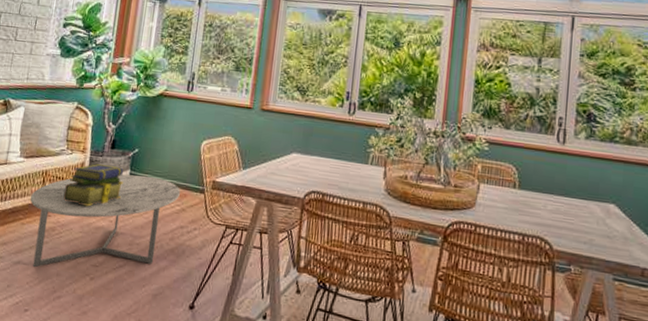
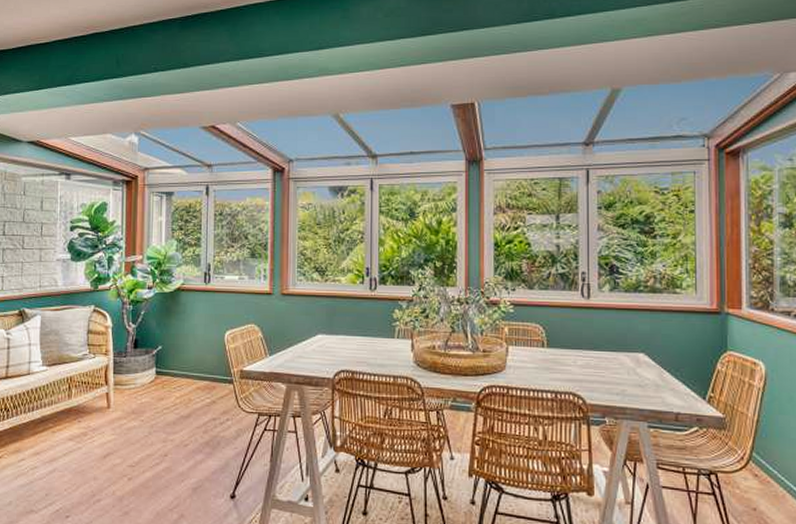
coffee table: present [30,174,180,268] -> none [58,371,208,474]
stack of books: present [63,164,124,207] -> none [91,365,151,408]

